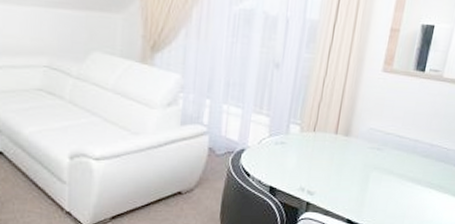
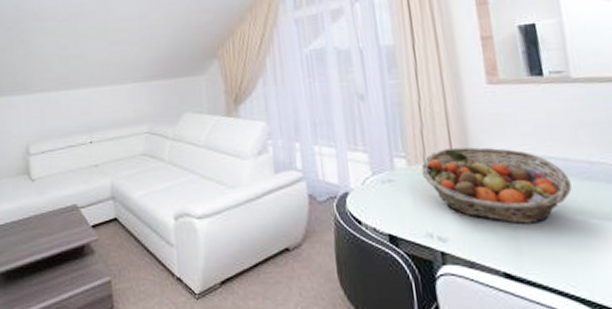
fruit basket: none [309,121,414,186] -> present [421,147,572,224]

